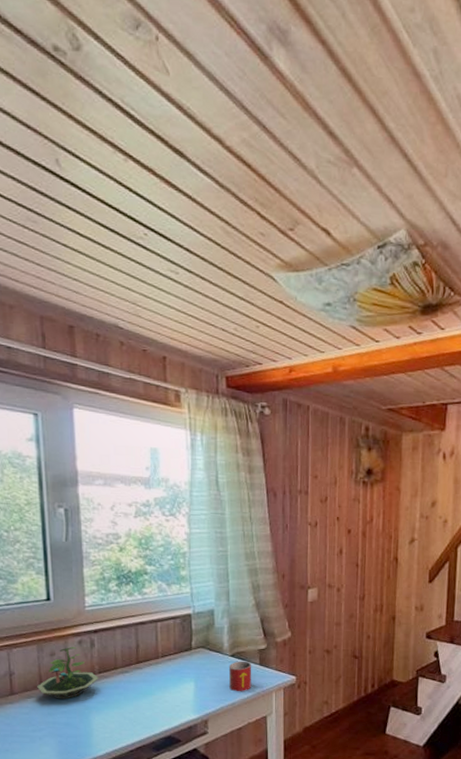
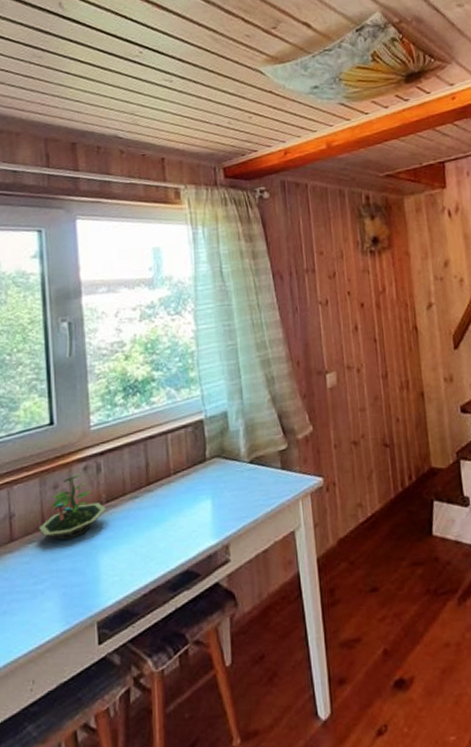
mug: present [228,661,252,692] -> none [247,466,275,506]

